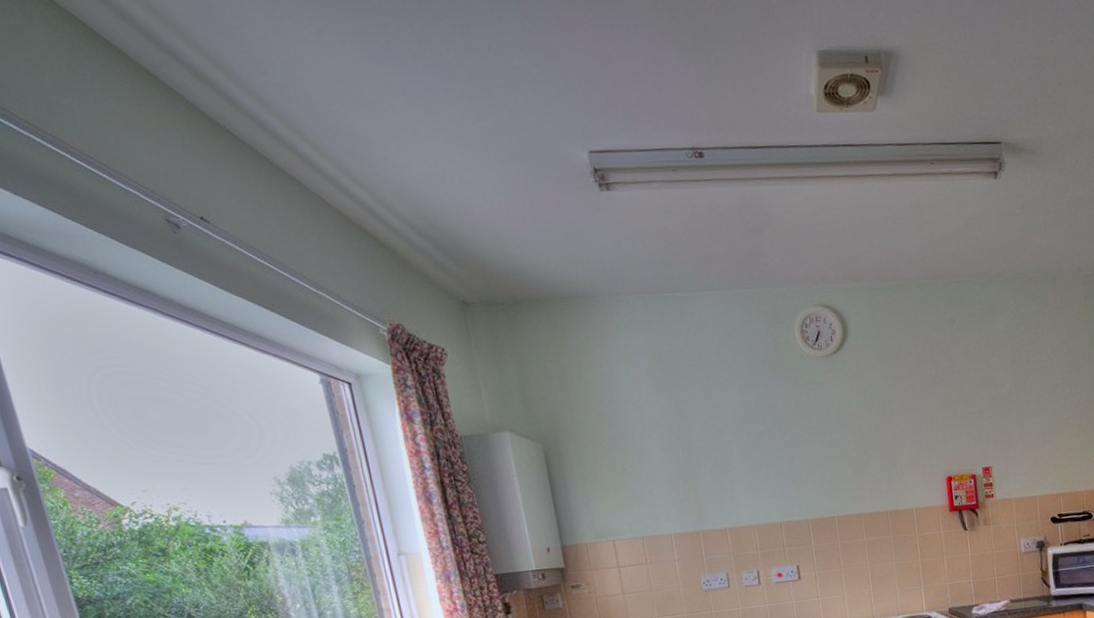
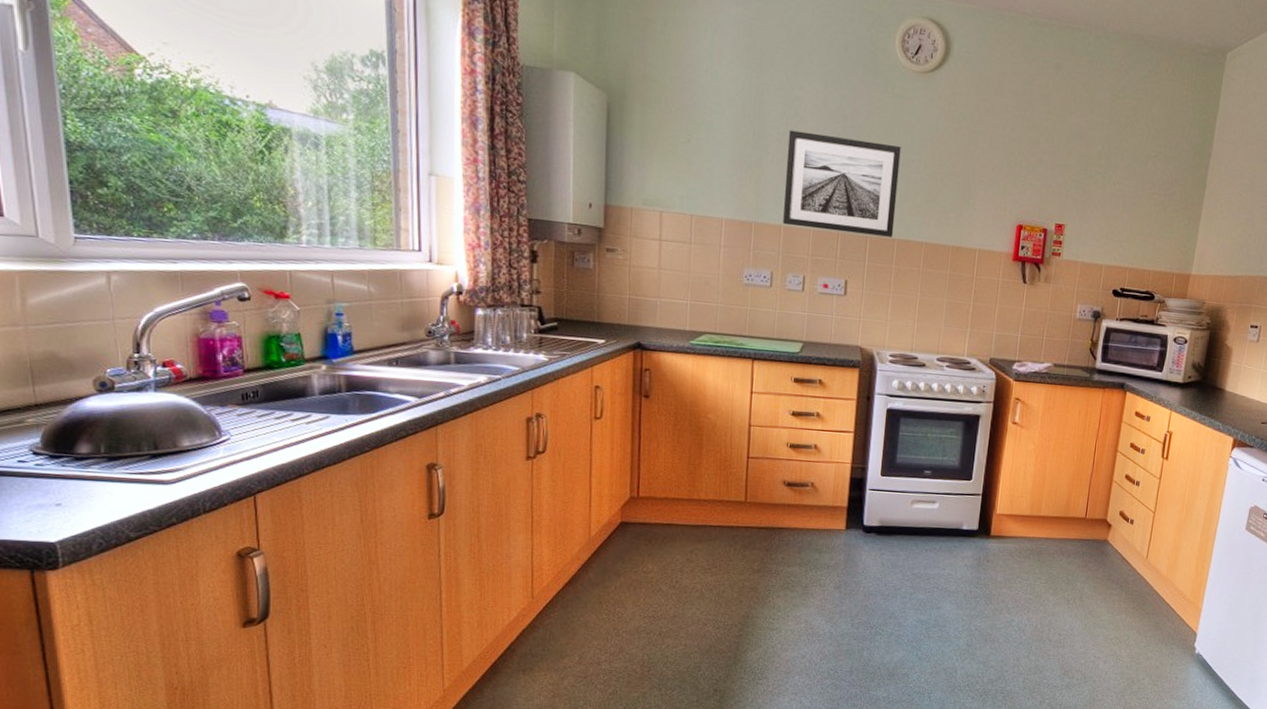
wall art: none [714,429,833,527] -> present [783,130,901,237]

